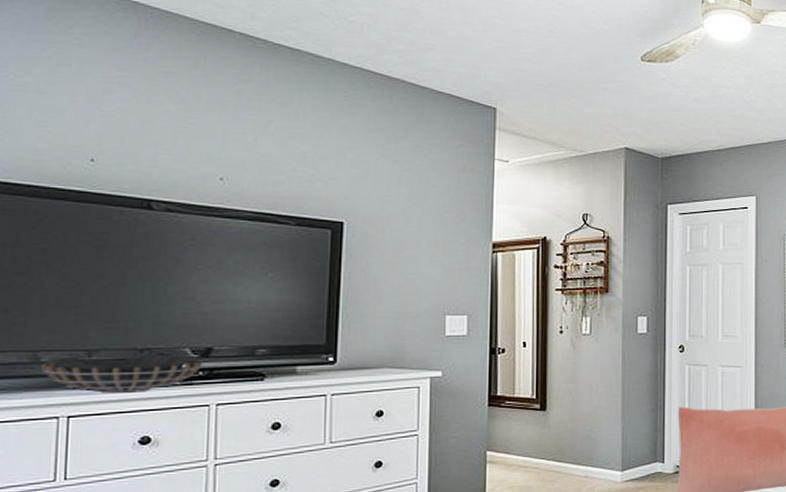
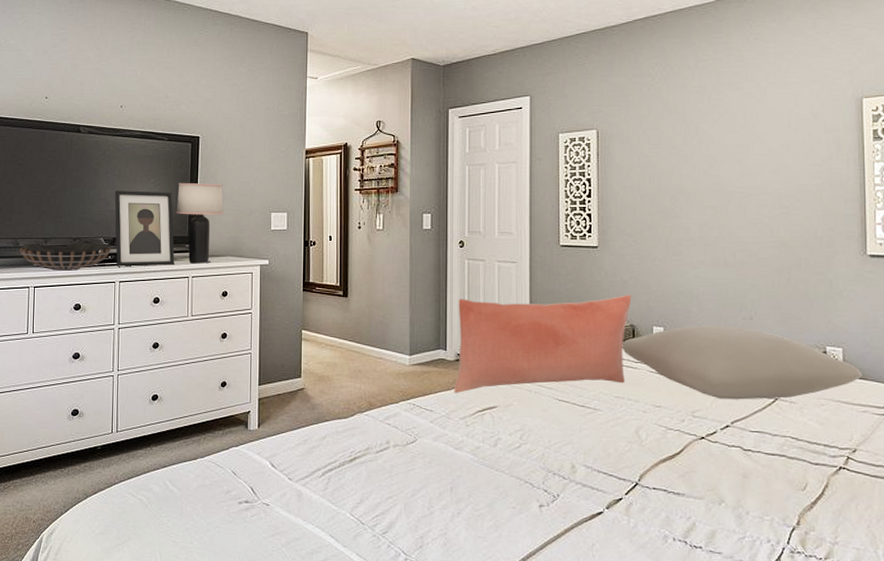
picture frame: none [209,287,305,385] -> present [114,191,175,267]
table lamp: none [307,278,380,378] -> present [176,182,224,264]

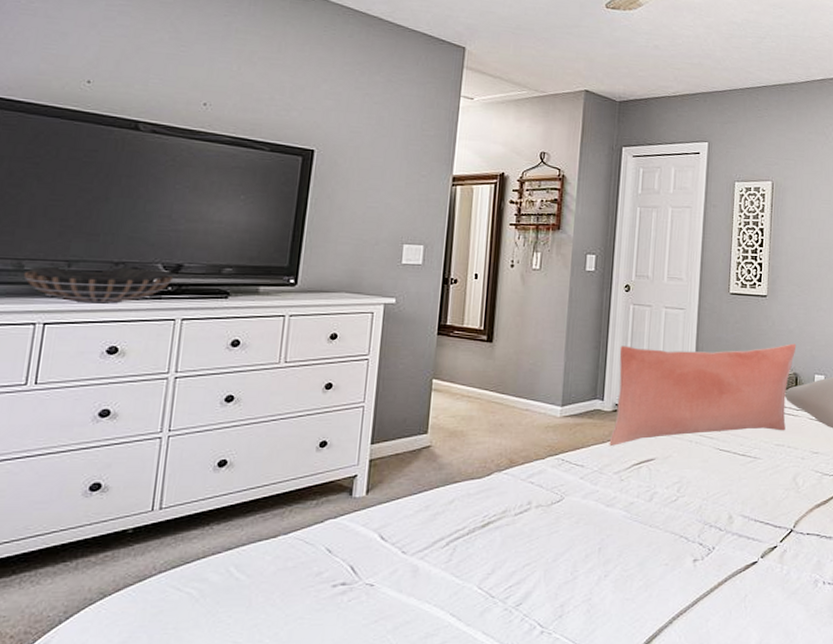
picture frame: present [114,191,175,267] -> none [178,206,271,301]
table lamp: present [176,182,224,264] -> none [273,202,342,301]

